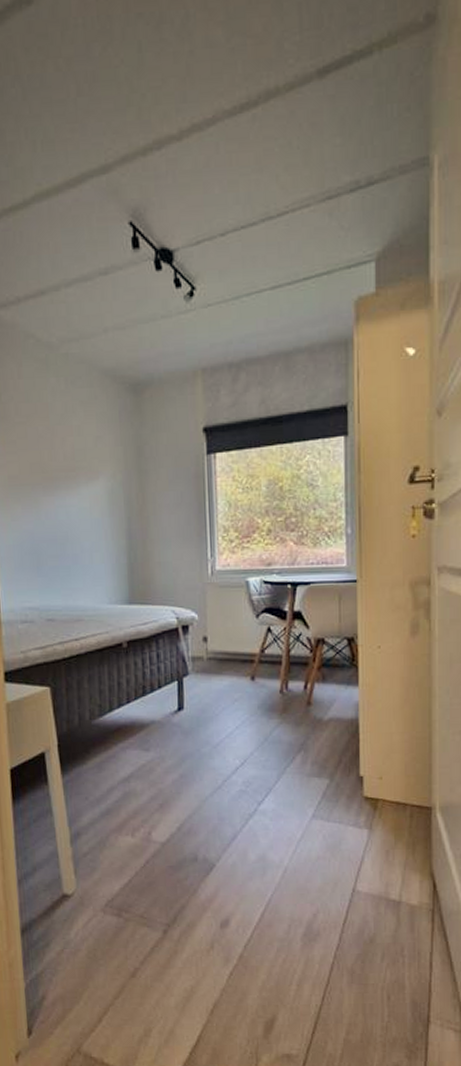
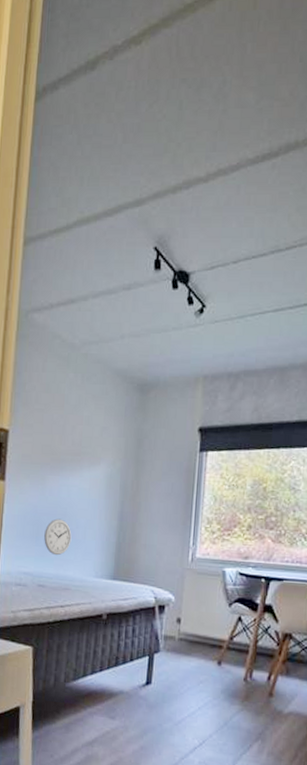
wall clock: none [46,544,78,585] -> present [44,518,72,556]

